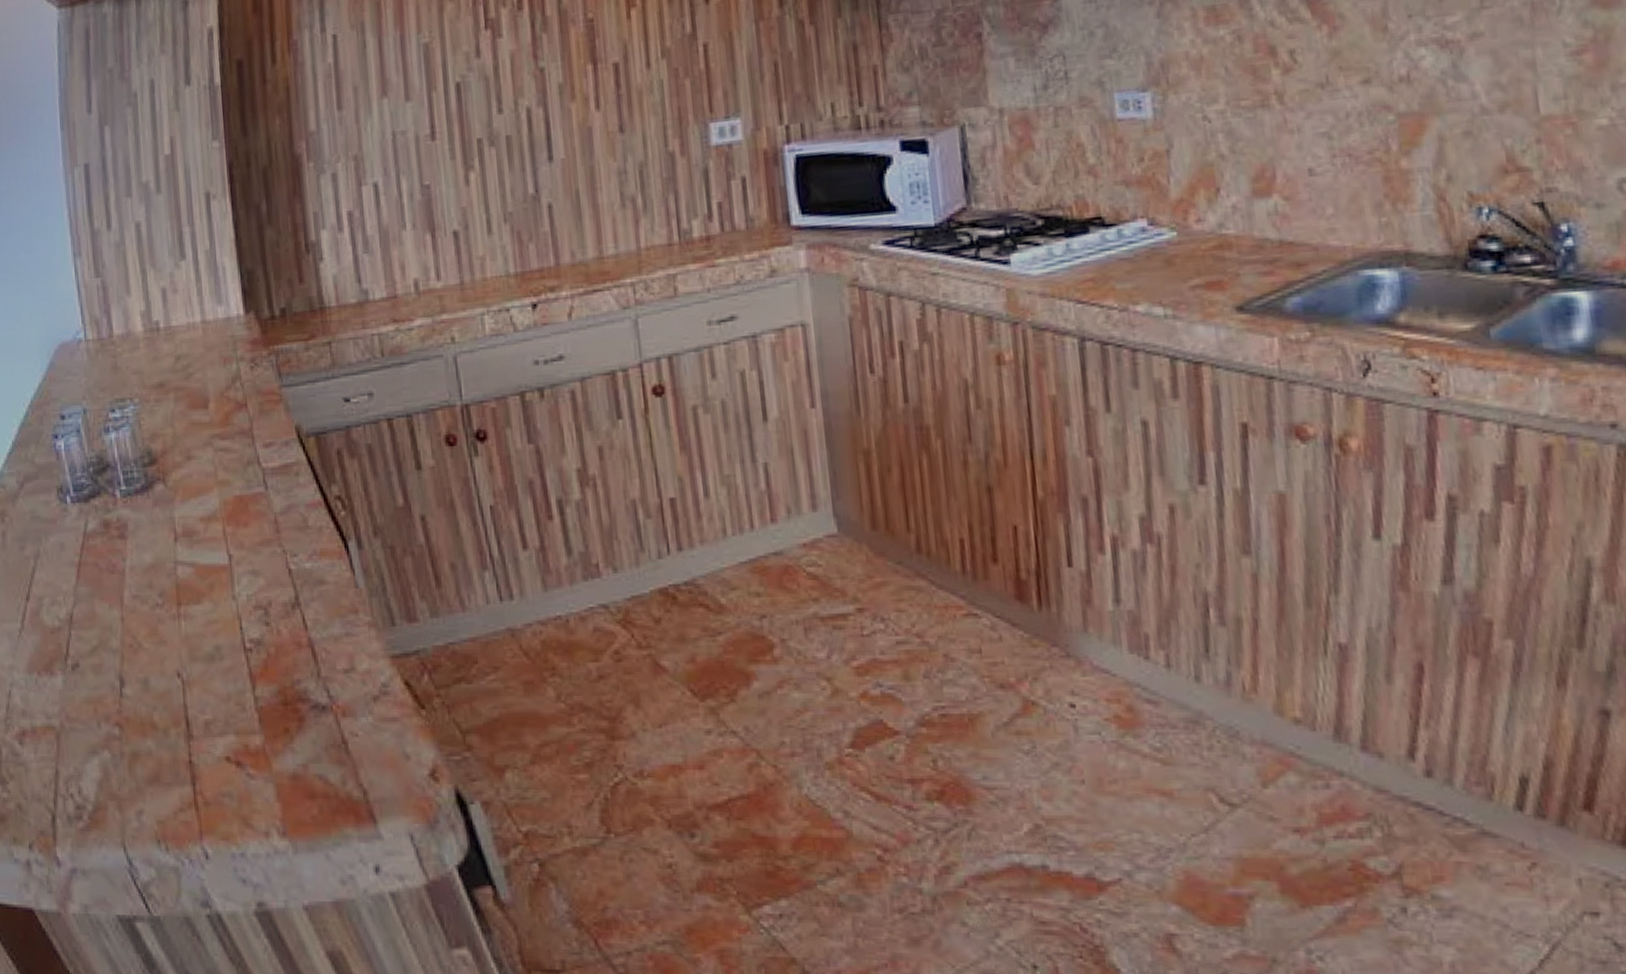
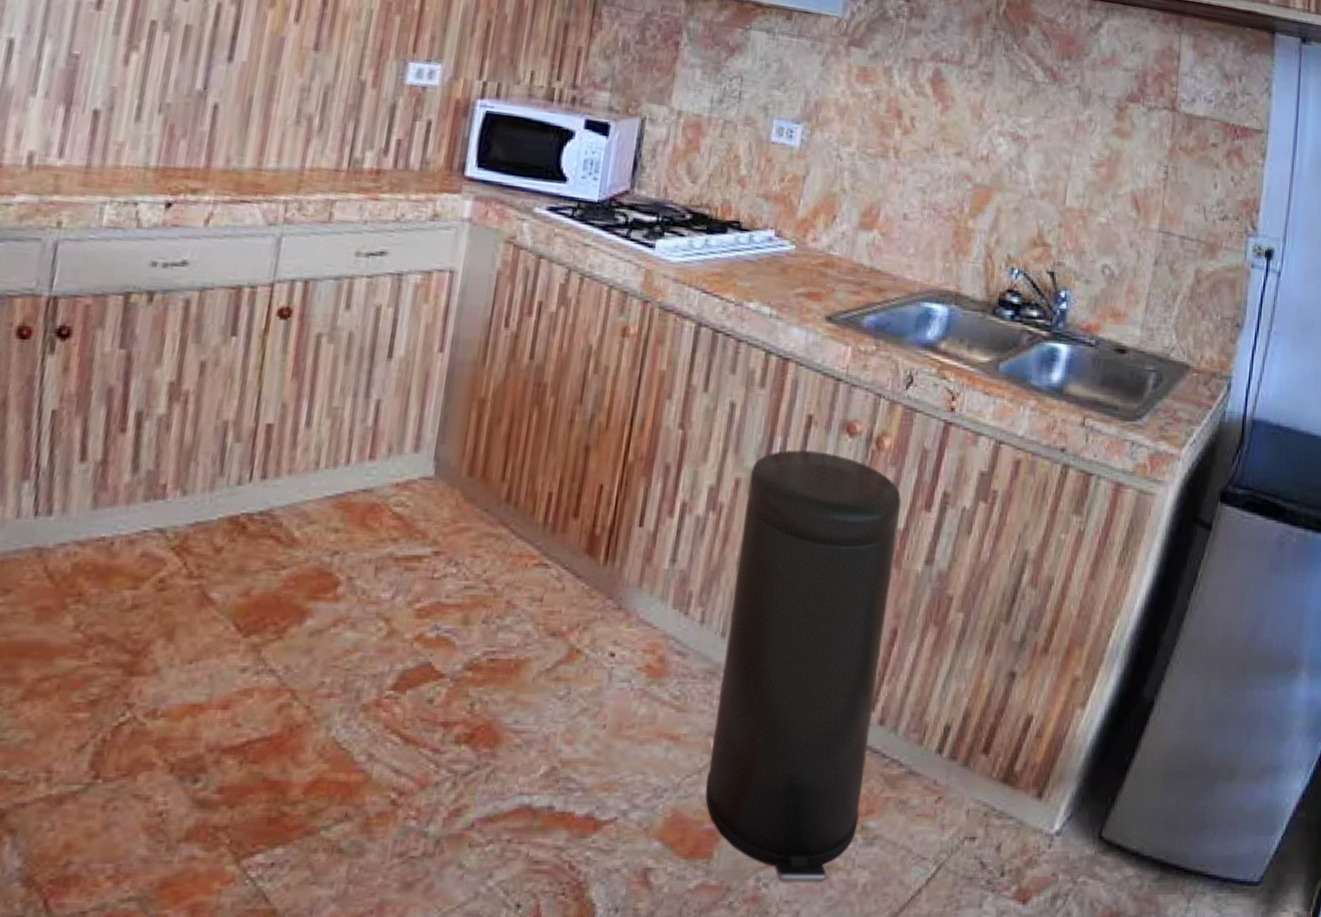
pedal bin: none [1184,463,1426,958] -> present [705,449,902,883]

